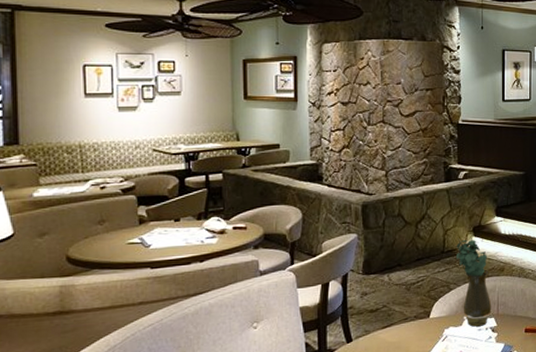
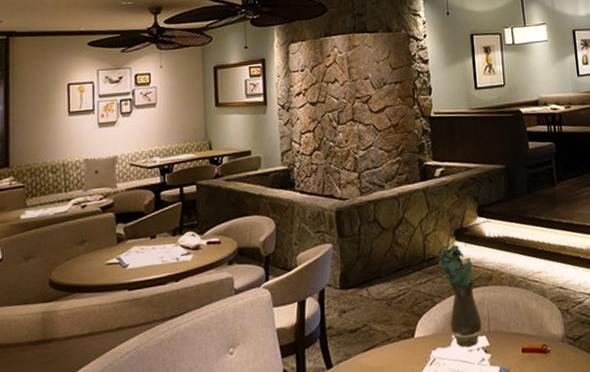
cushion: none [101,140,140,174] -> present [82,156,118,193]

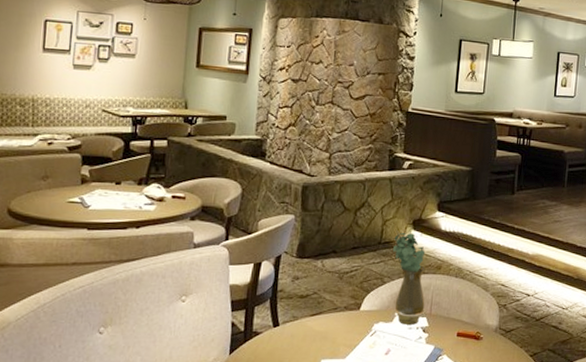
cushion: present [82,156,118,193] -> none [50,96,90,133]

